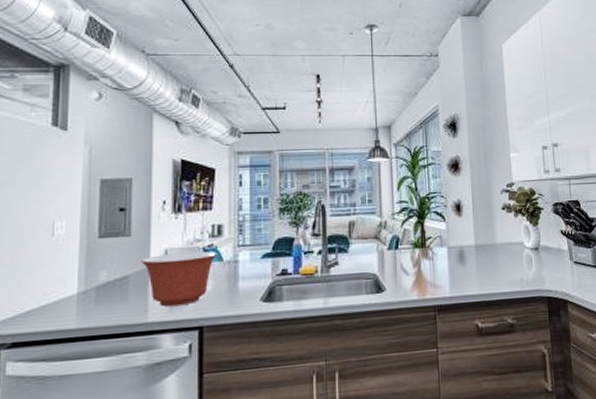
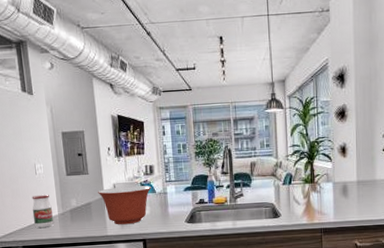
jar: none [36,264,69,315] -> present [32,194,53,229]

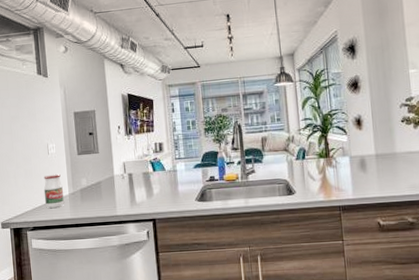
mixing bowl: present [98,185,151,225] -> none [108,163,161,205]

